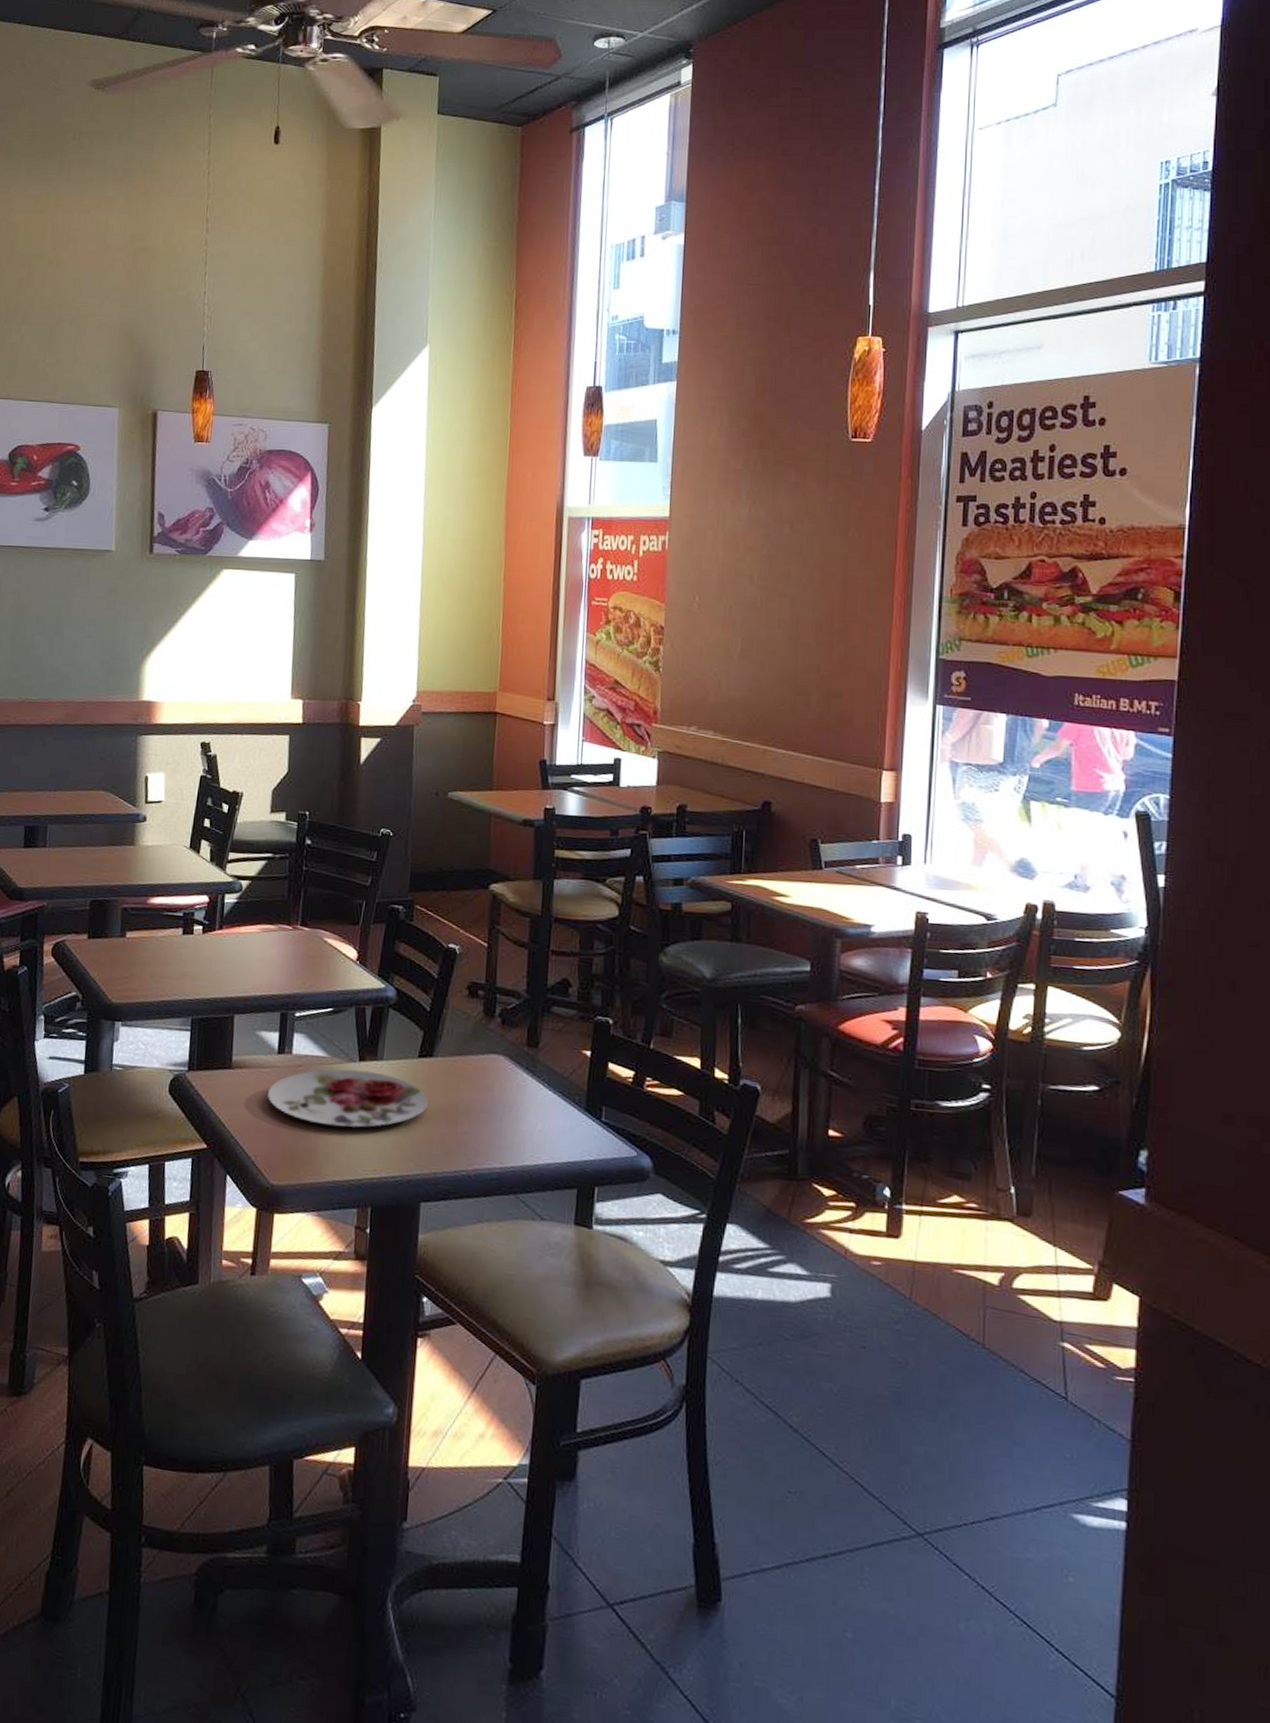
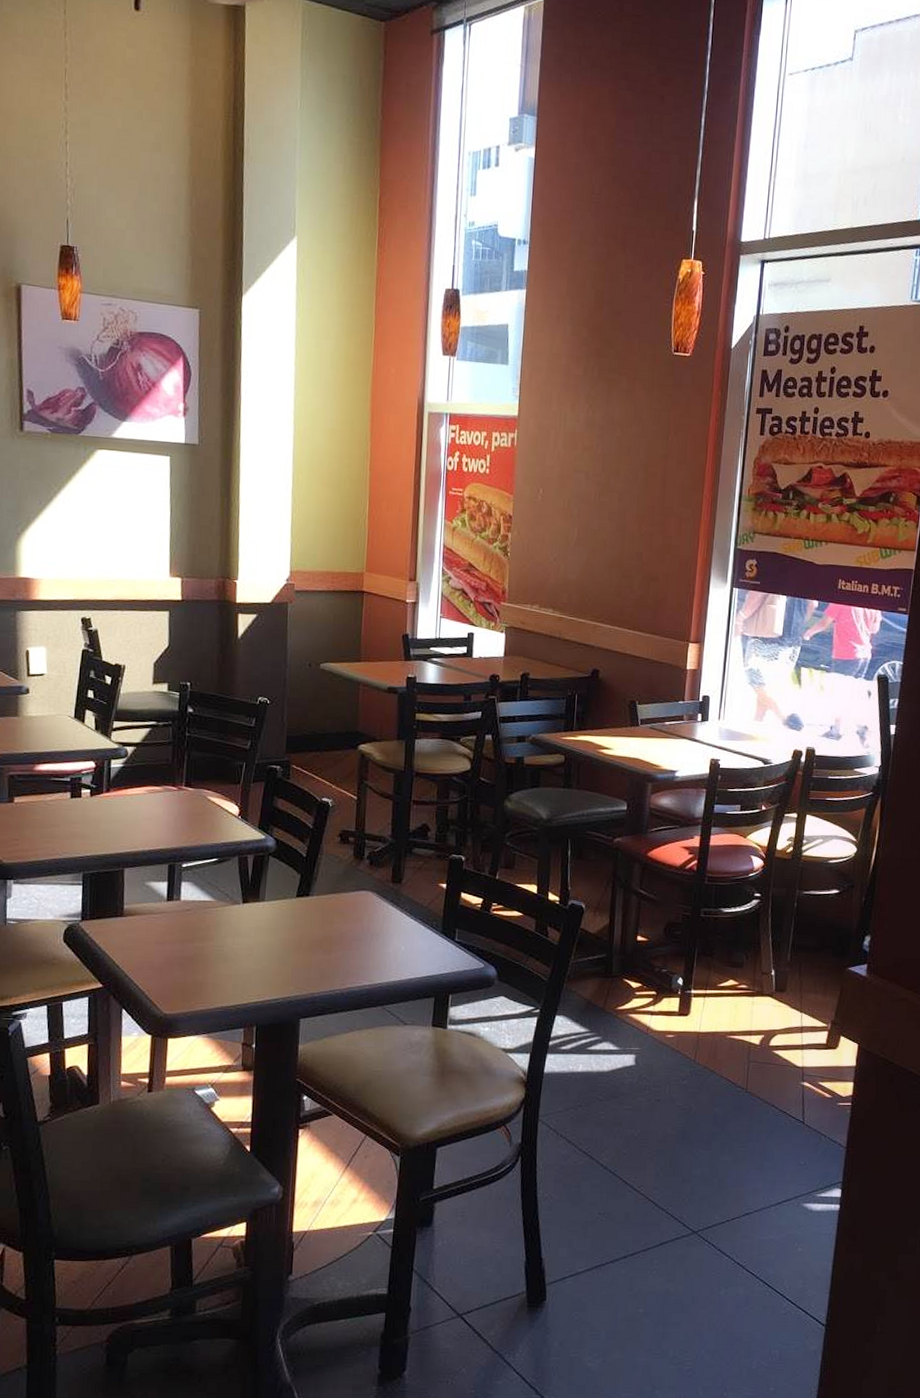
plate: present [268,1069,428,1128] -> none [159,910,305,961]

